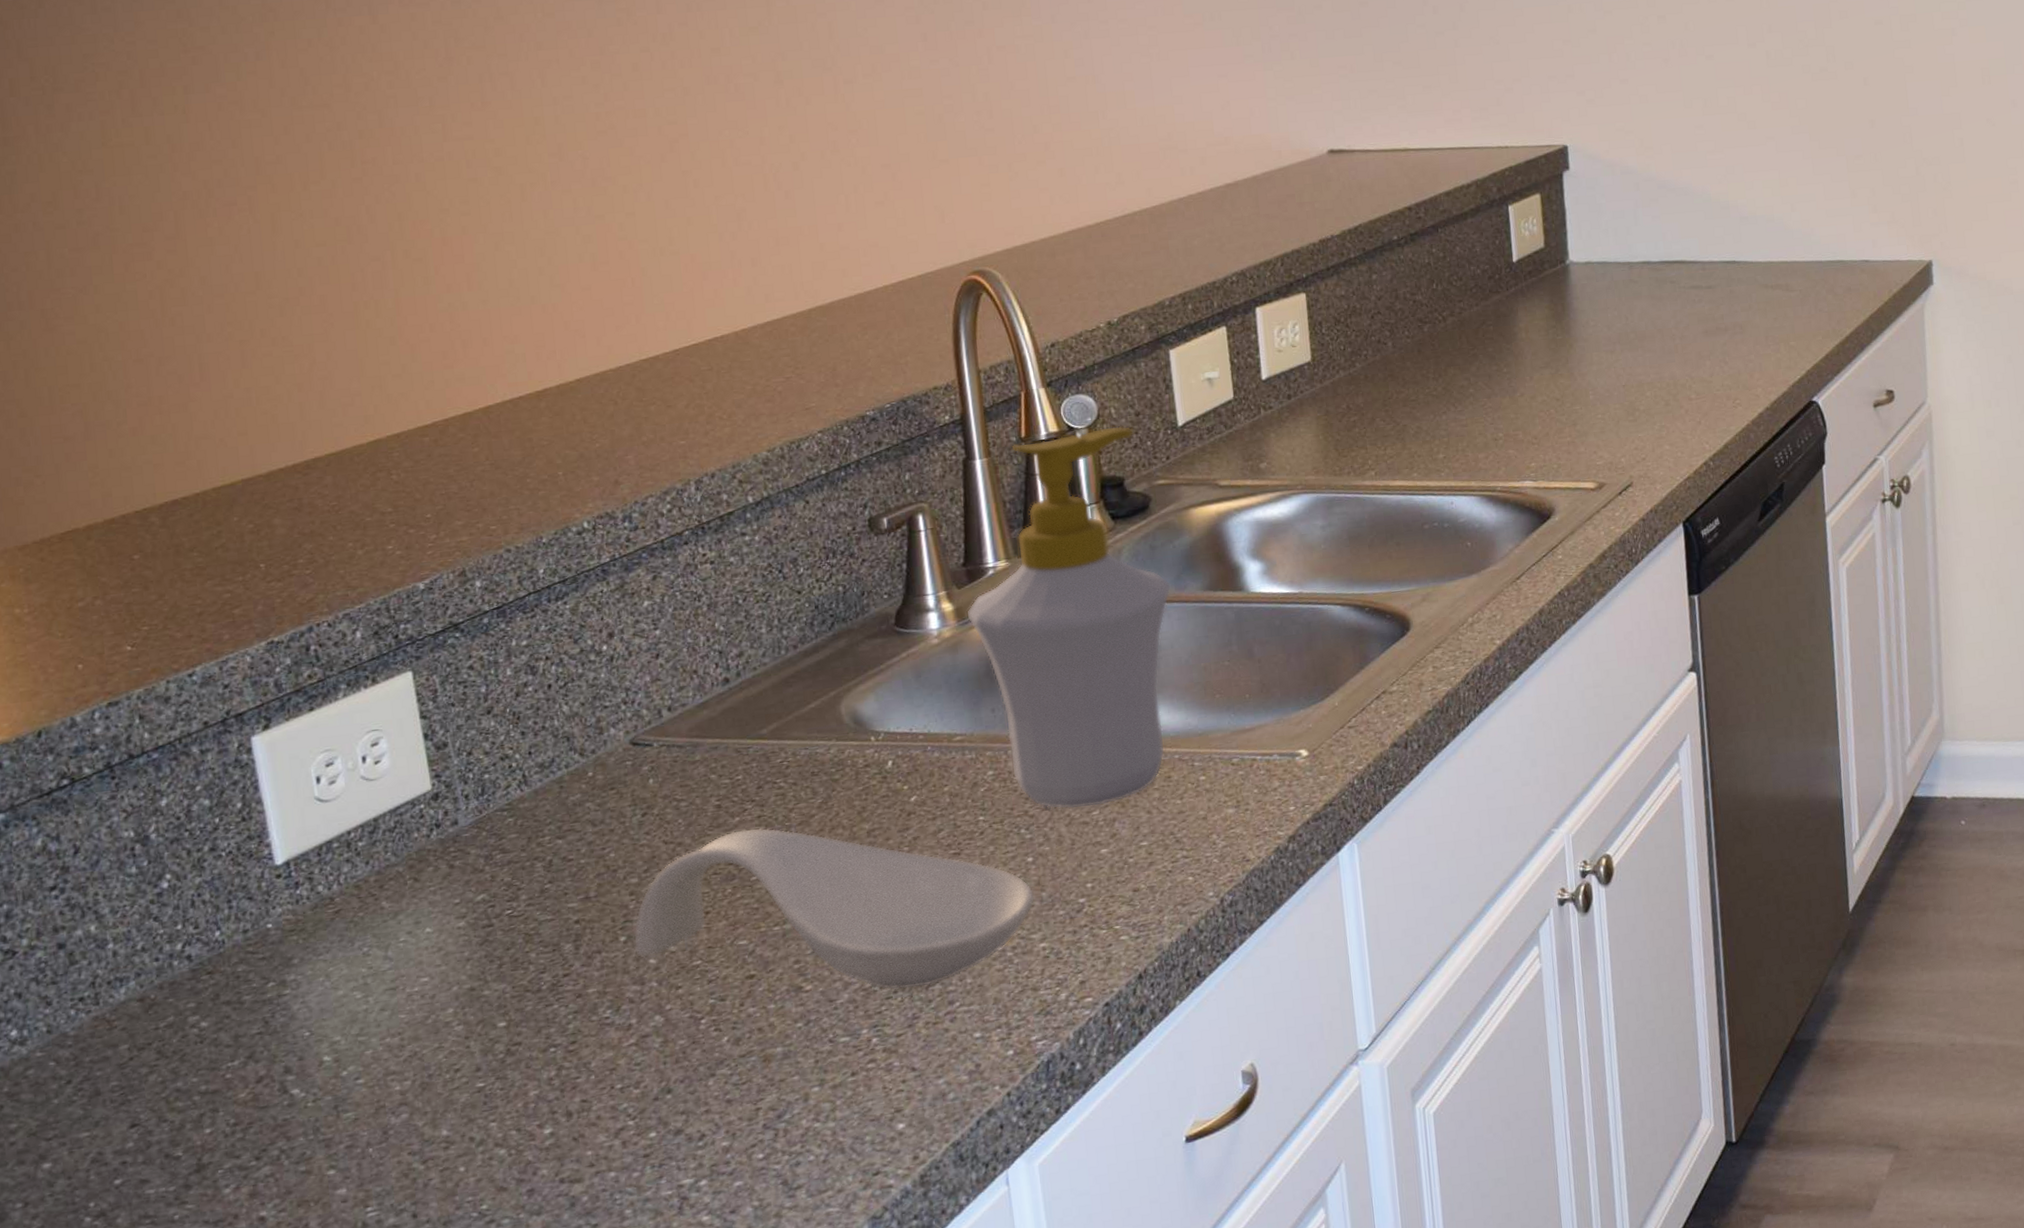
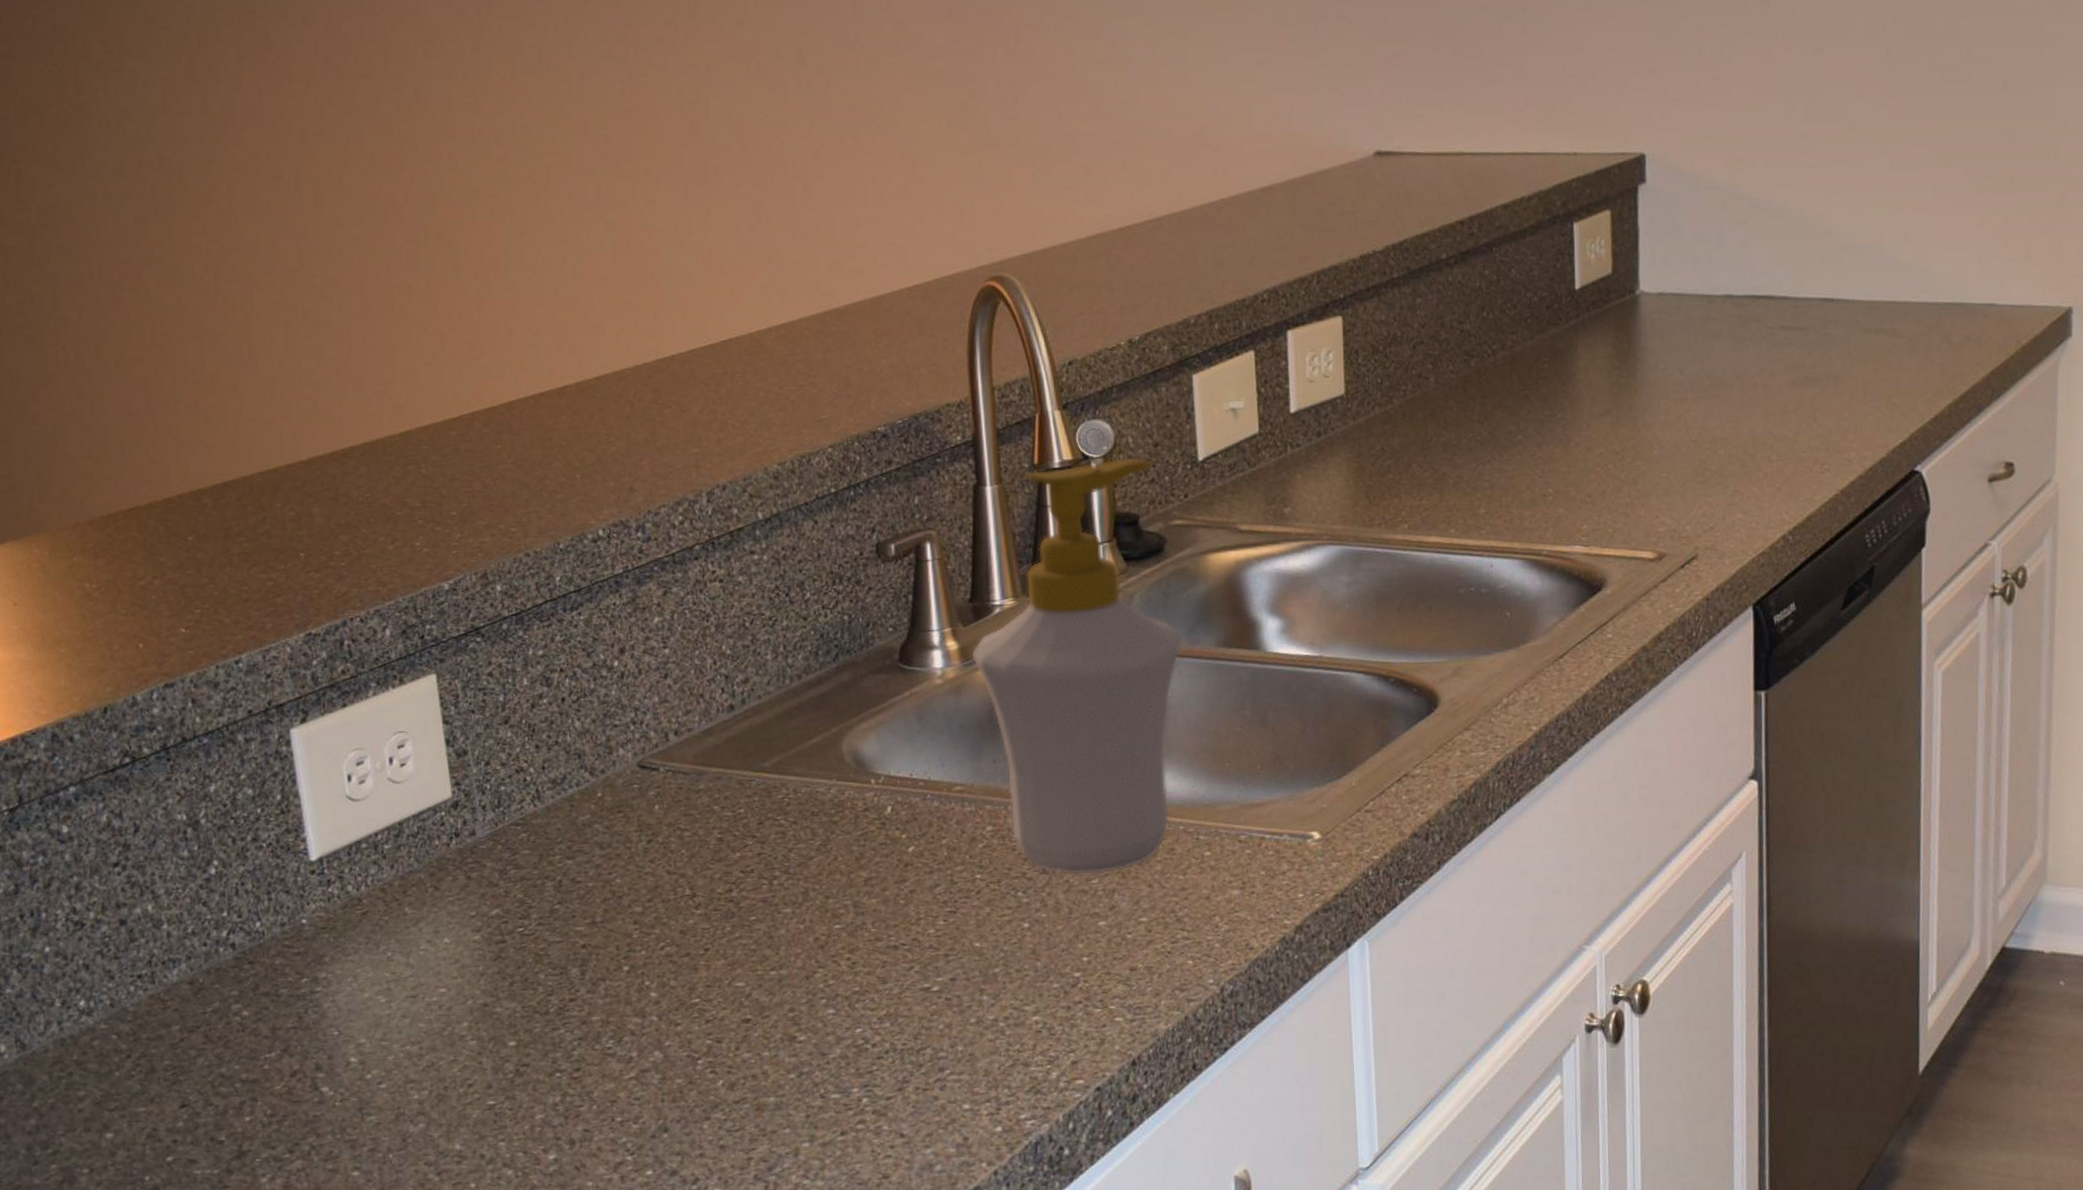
spoon rest: present [633,827,1035,991] -> none [636,865,1030,1051]

